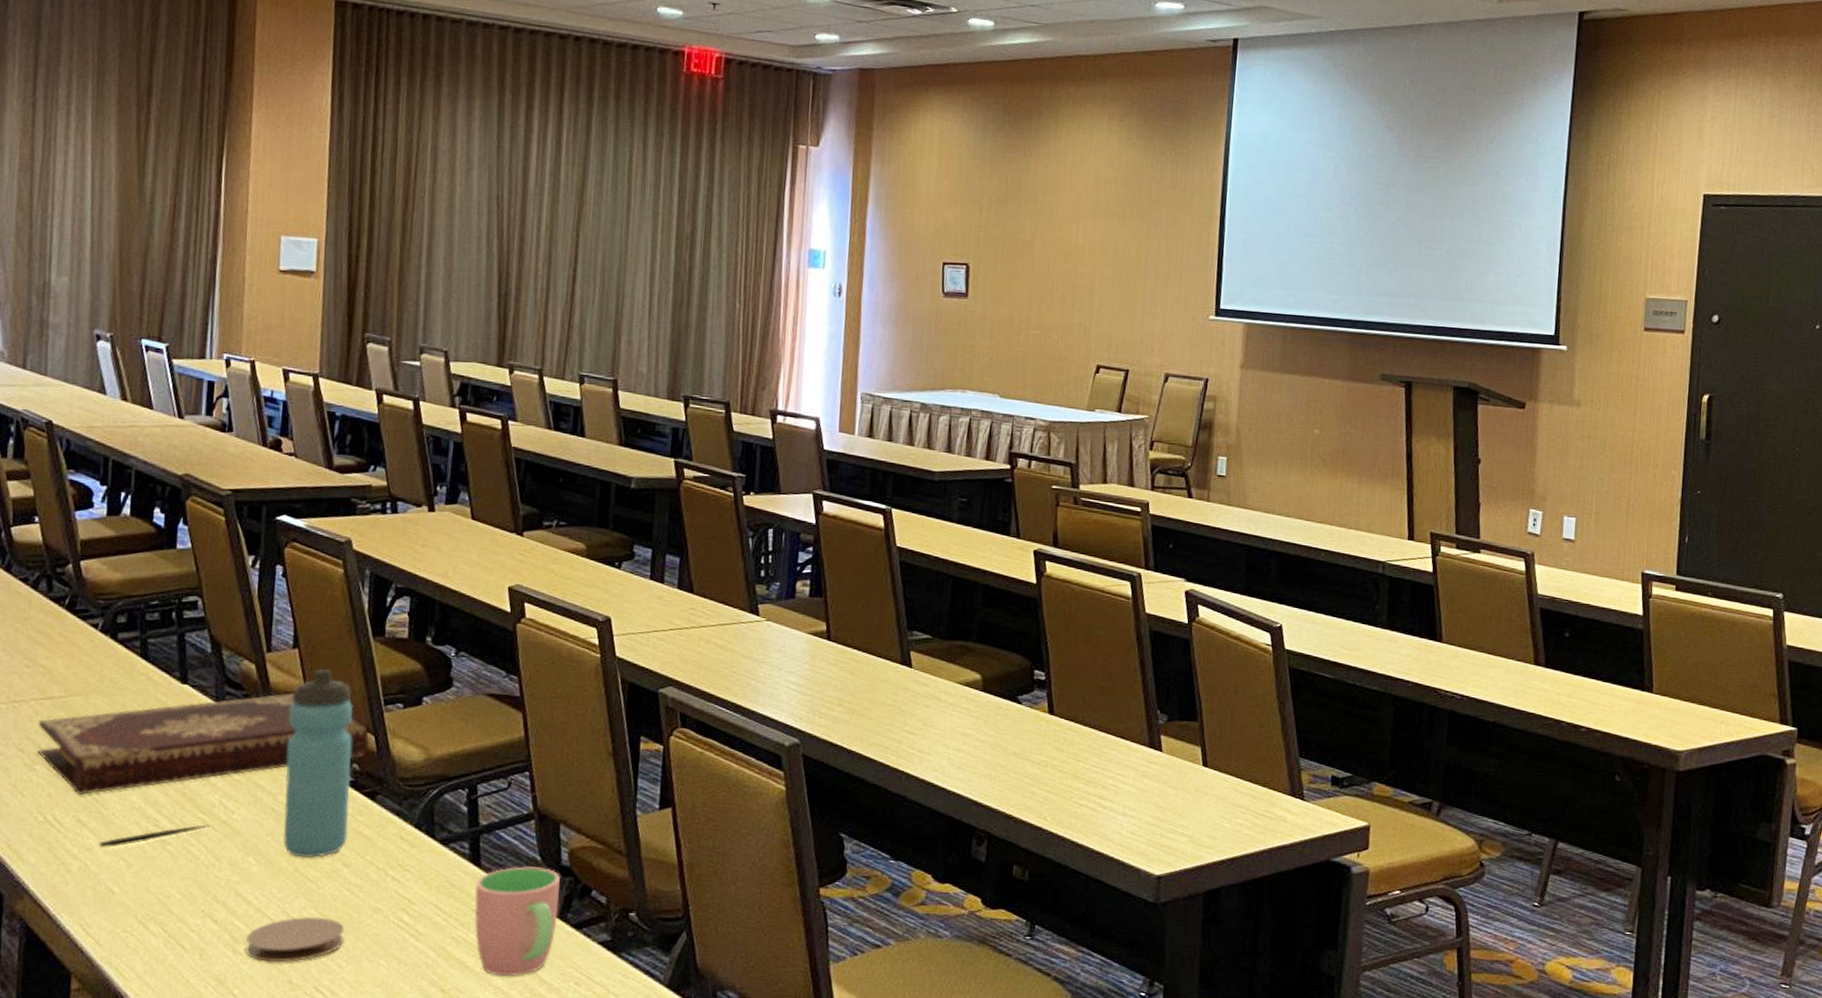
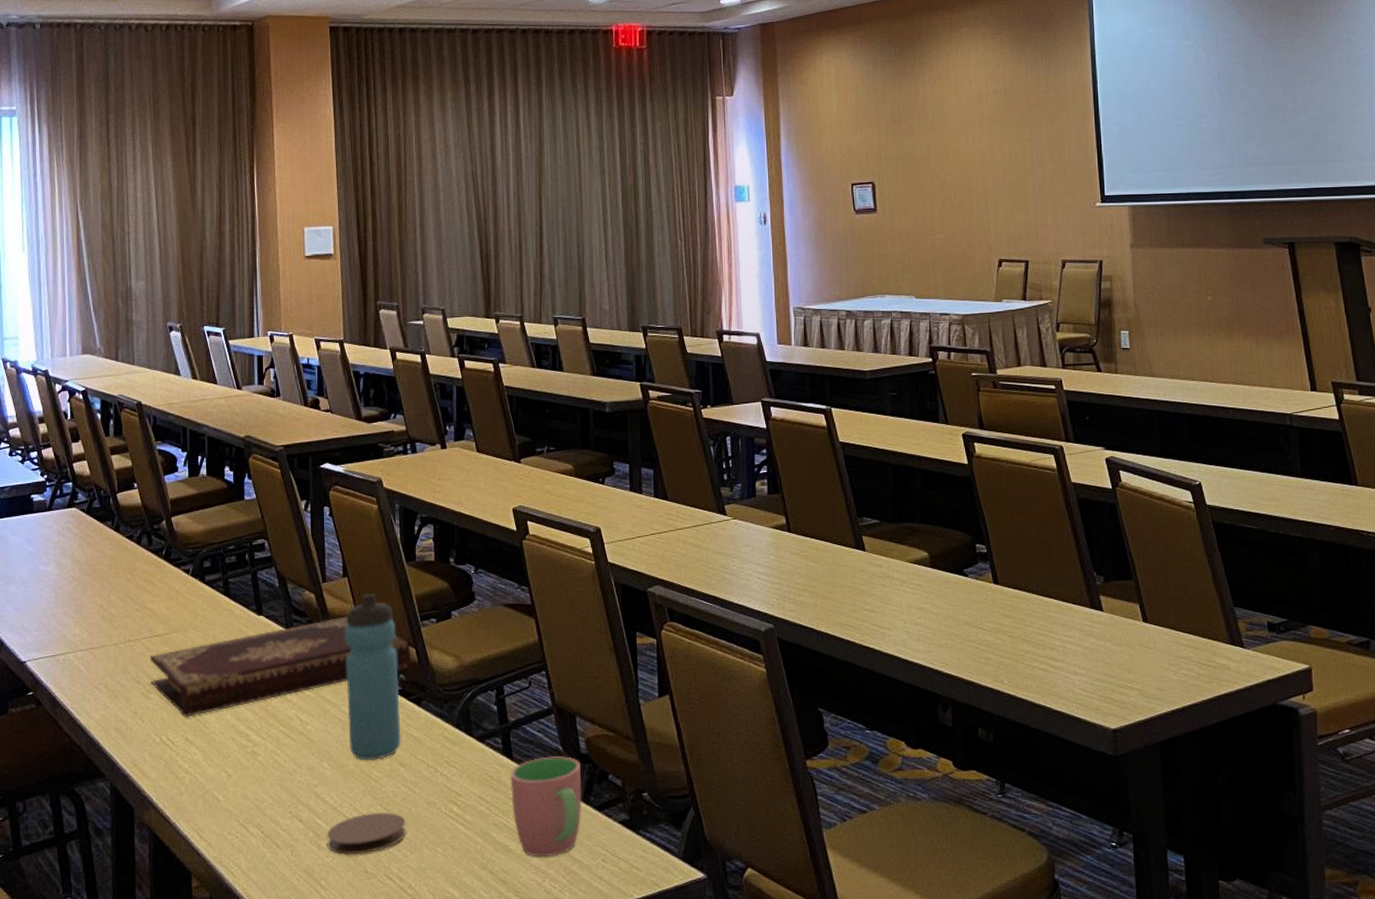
pen: present [99,824,209,848] -> none [204,736,289,762]

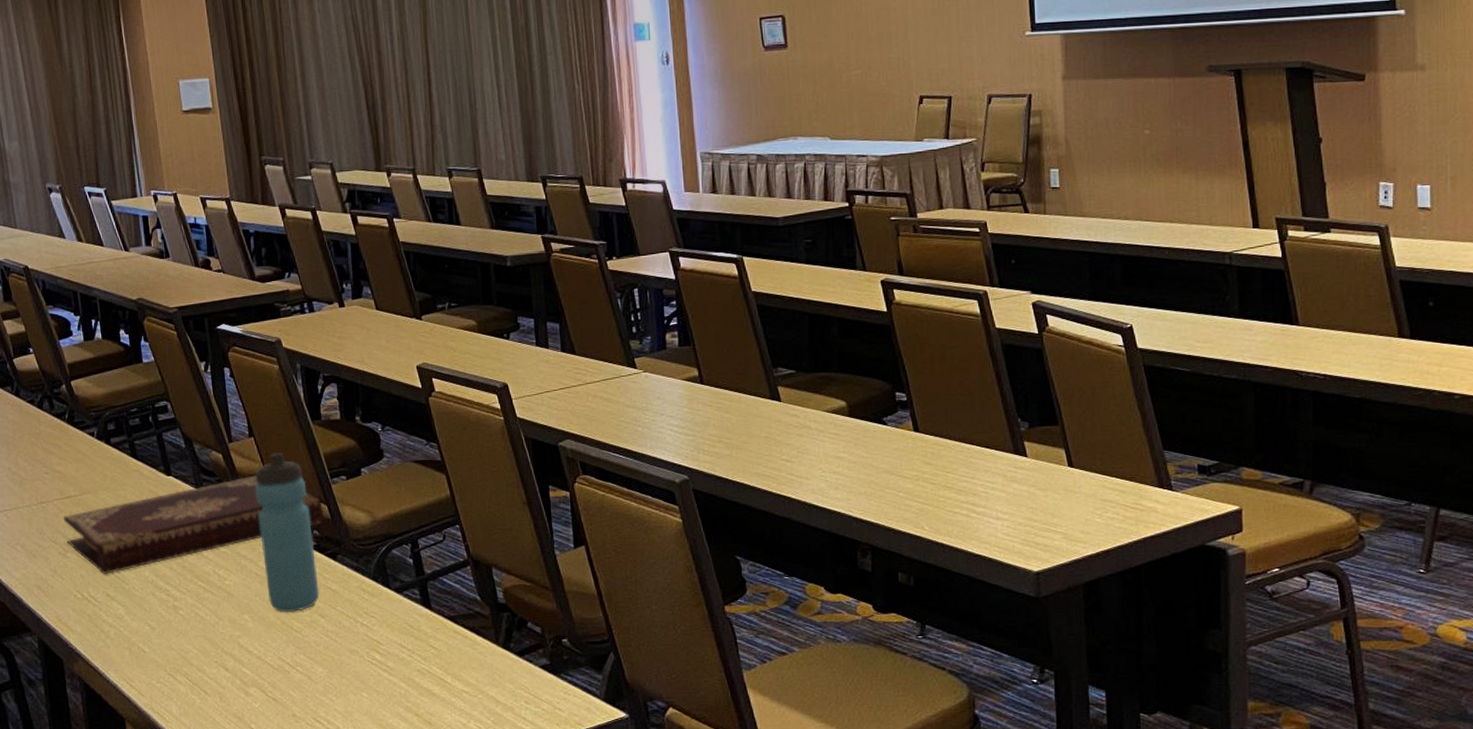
coaster: present [327,812,406,855] -> none [253,660,331,700]
cup: present [510,756,582,857] -> none [429,606,503,700]

